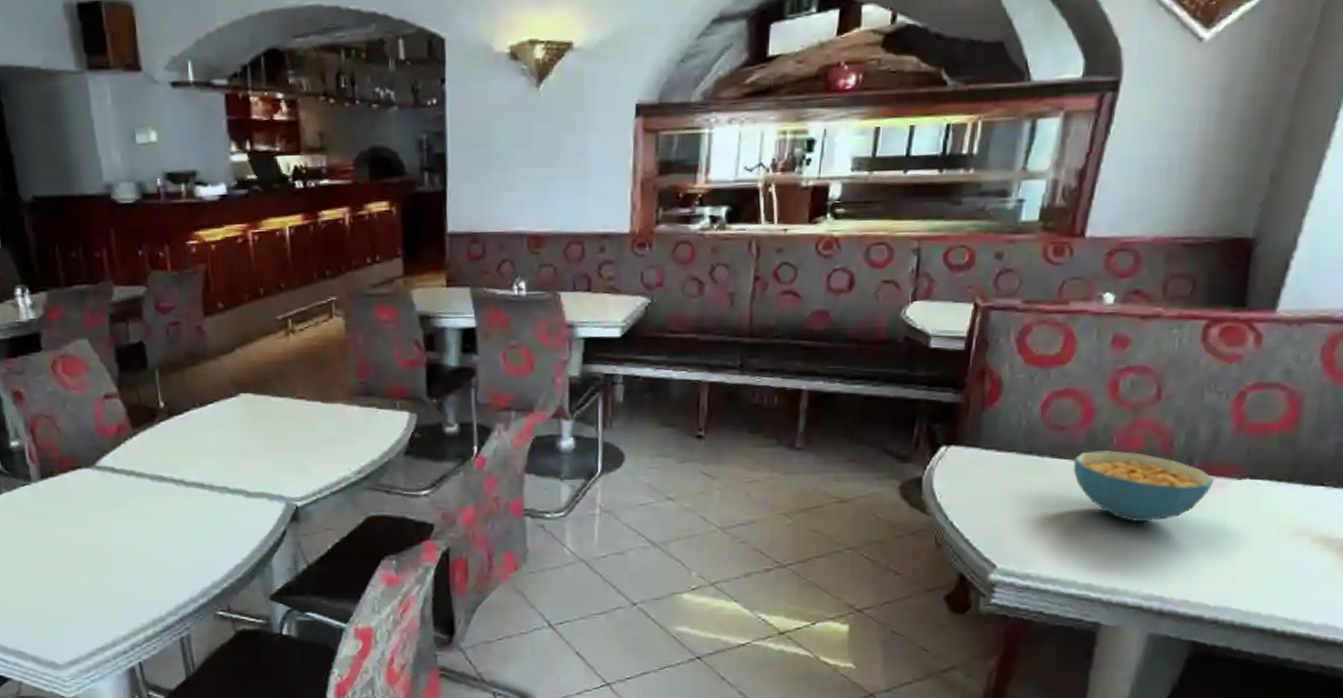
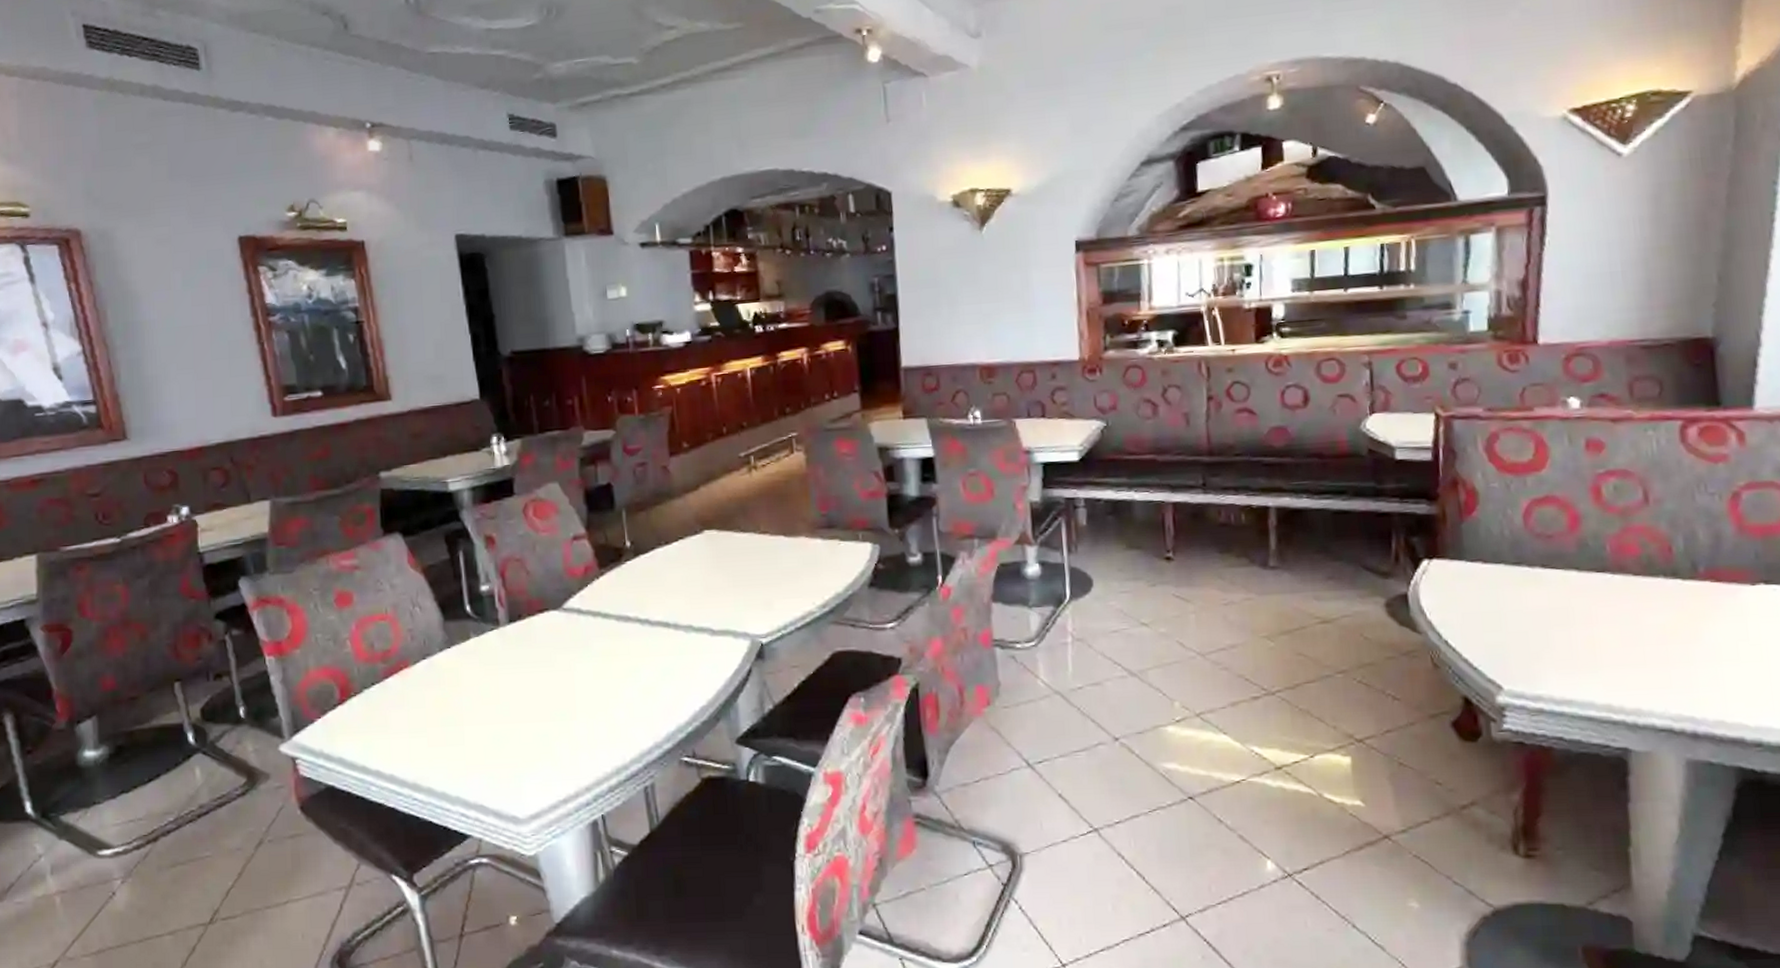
cereal bowl: present [1073,450,1215,522] -> none [1567,558,1726,635]

